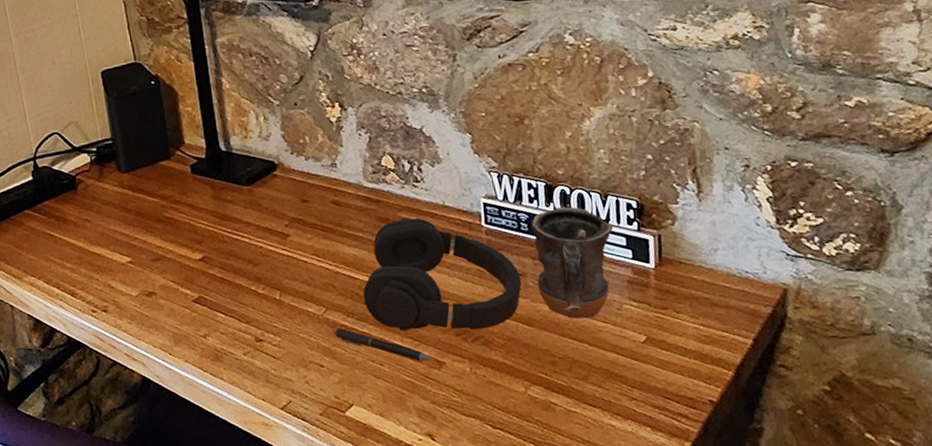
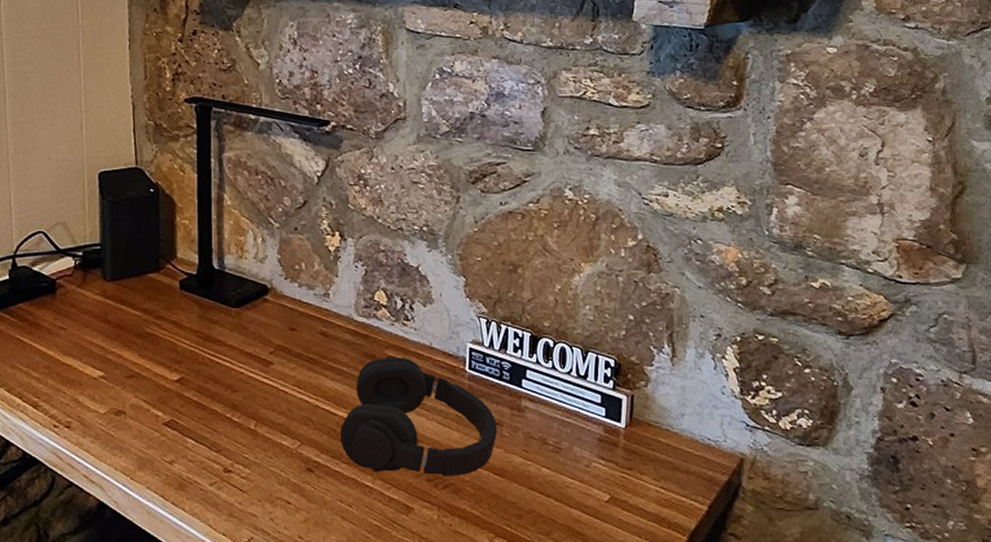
pen: present [334,328,432,362] -> none [306,465,401,505]
mug: present [531,206,614,319] -> none [512,359,591,473]

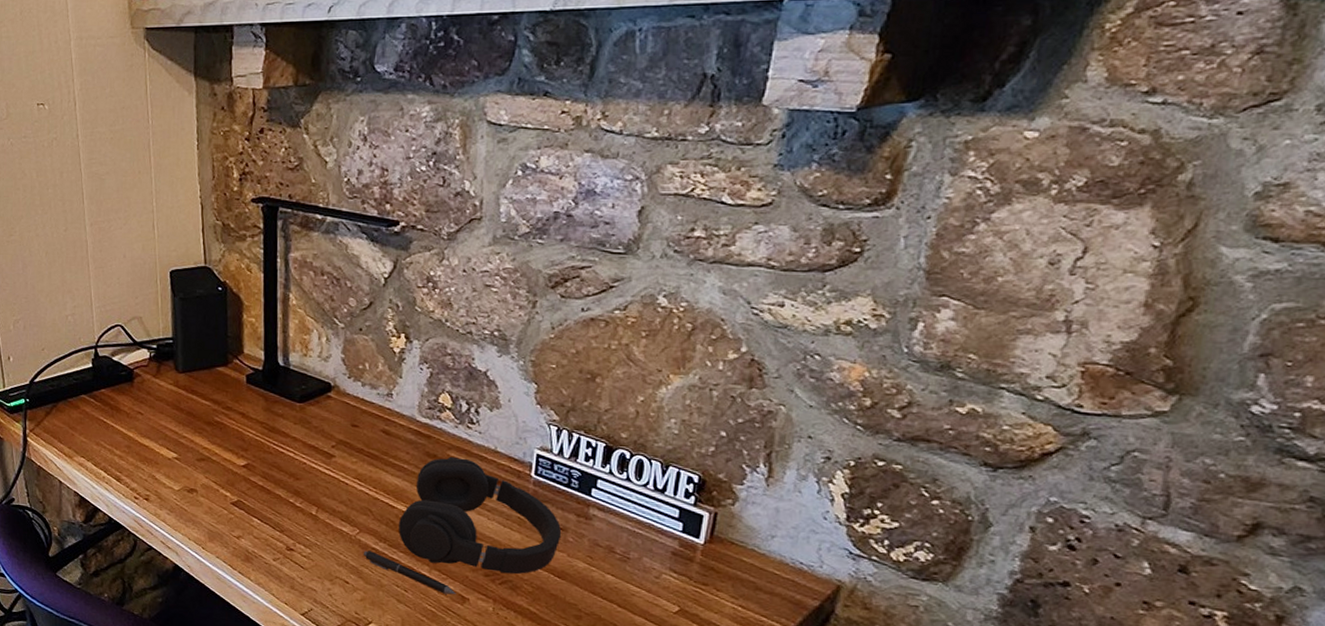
pen: none [306,465,401,505] -> present [364,550,456,595]

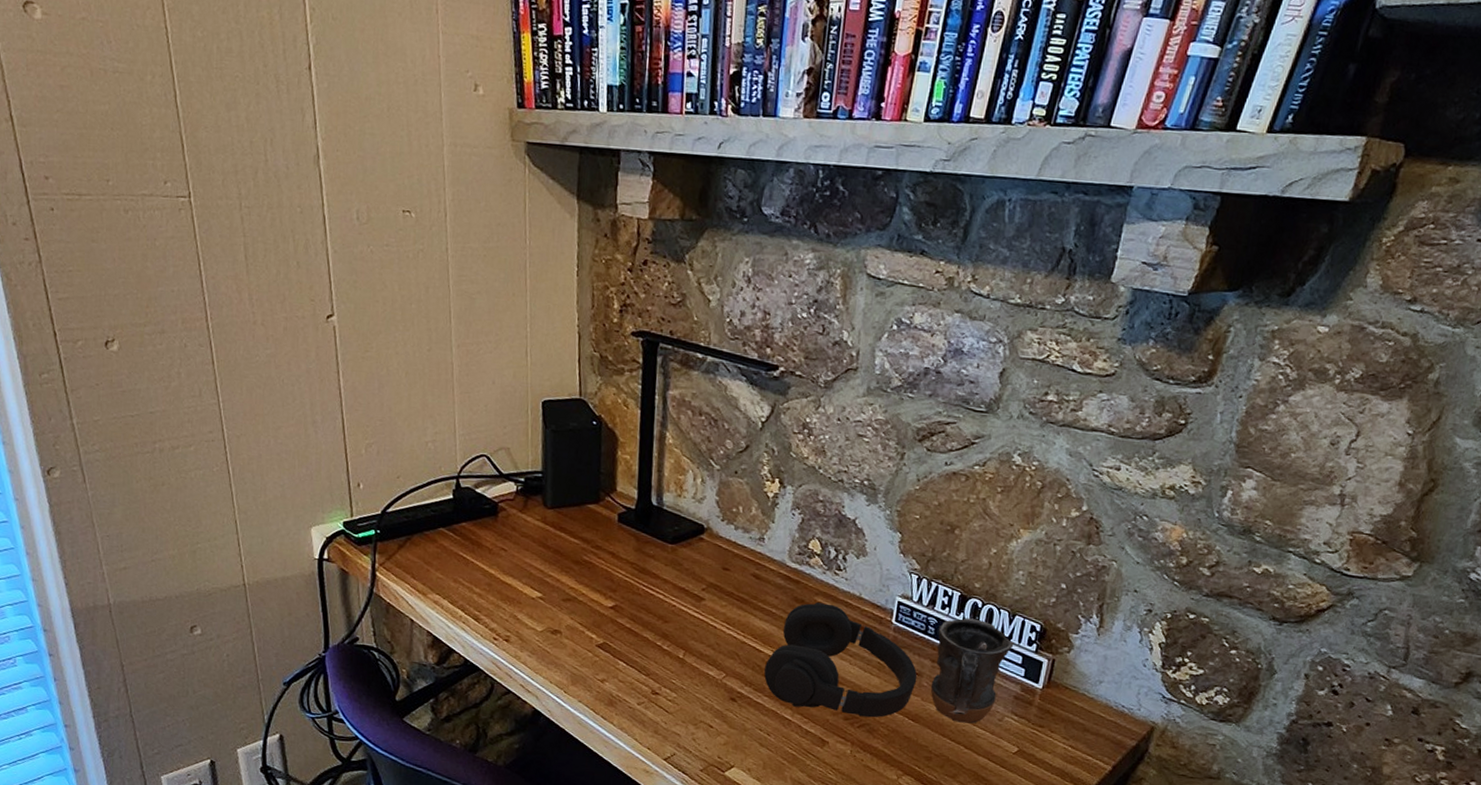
pen: present [364,550,456,595] -> none [729,694,817,738]
mug: none [577,470,669,581] -> present [930,618,1014,724]

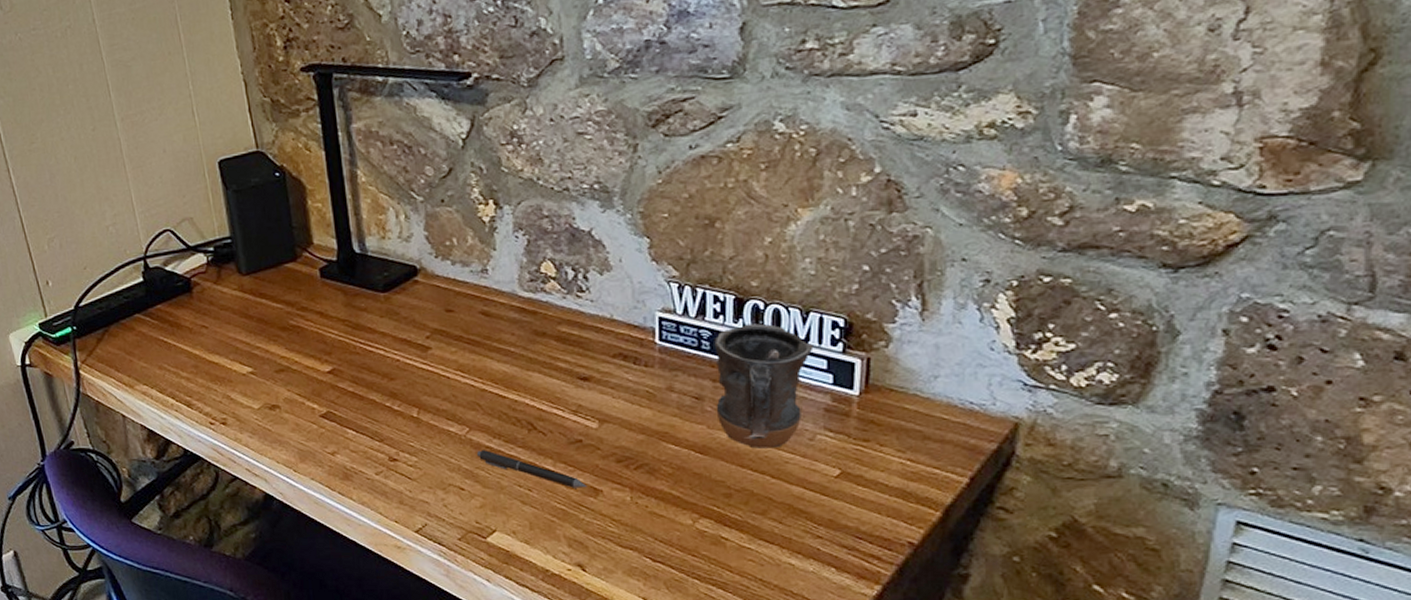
pen: none [729,694,817,738] -> present [477,450,587,488]
headphones: present [764,601,917,718] -> none [513,331,698,457]

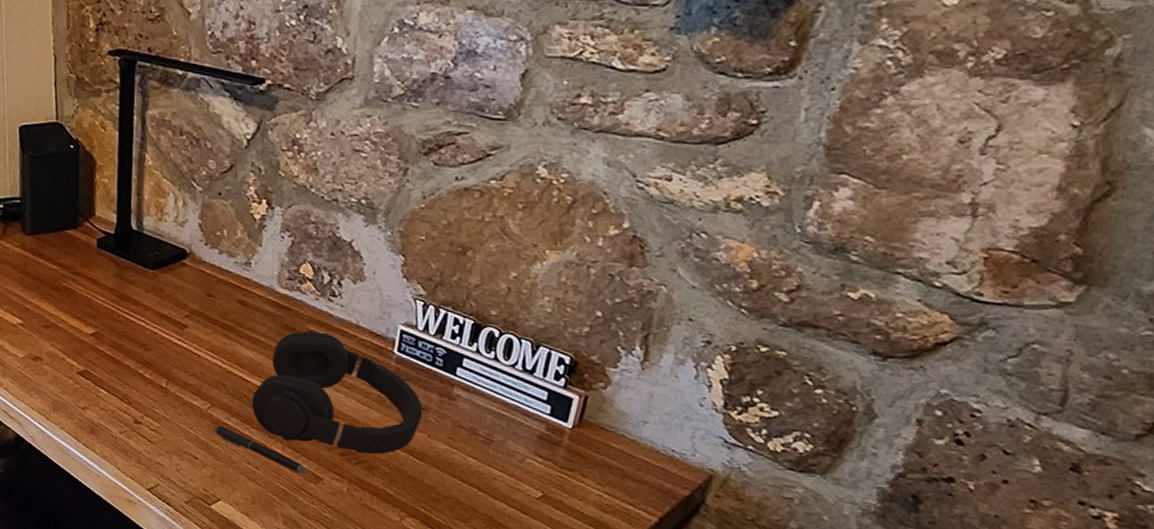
headphones: none [513,331,698,457] -> present [252,329,423,455]
mug: present [714,323,814,449] -> none [438,348,538,464]

